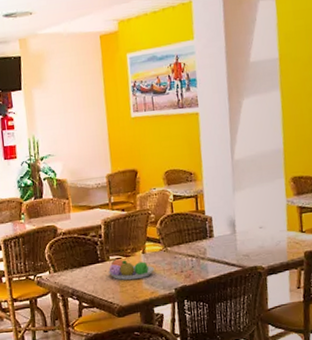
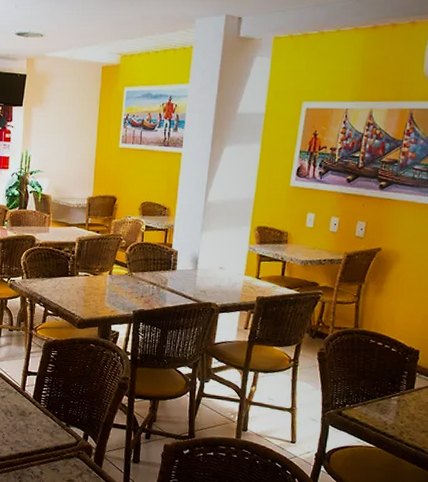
fruit bowl: present [108,259,155,280] -> none [75,276,118,297]

